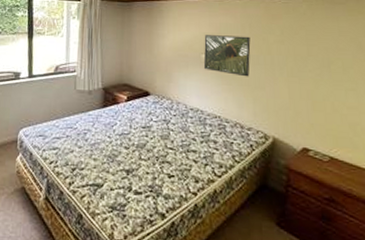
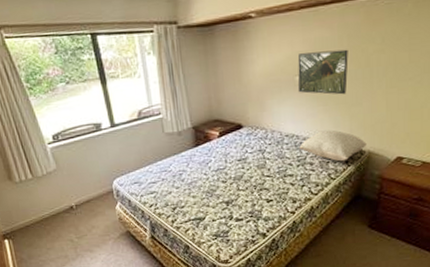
pillow: none [203,109,271,145] -> present [299,130,367,162]

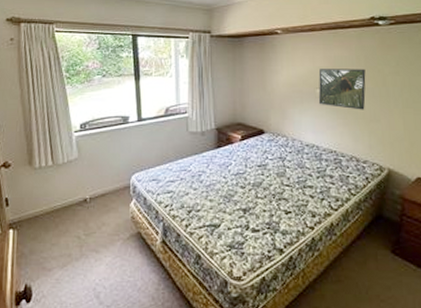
pillow: present [299,130,367,162] -> none [319,143,386,177]

